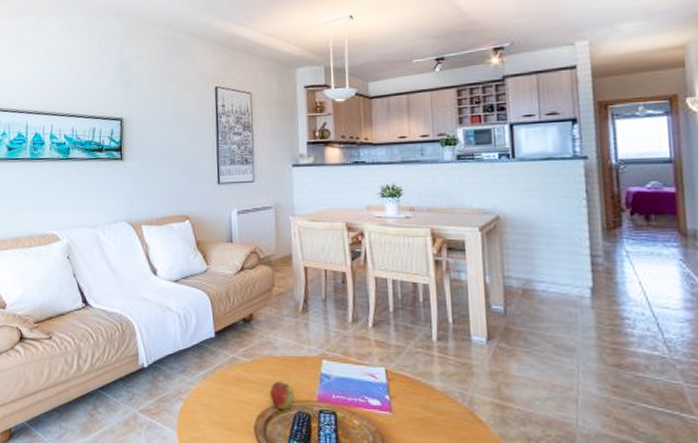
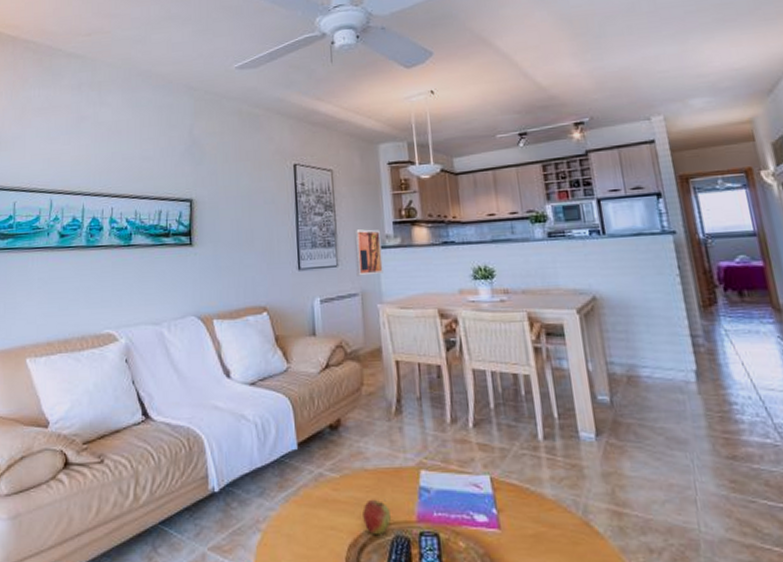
wall art: none [269,148,296,191] -> present [353,229,383,276]

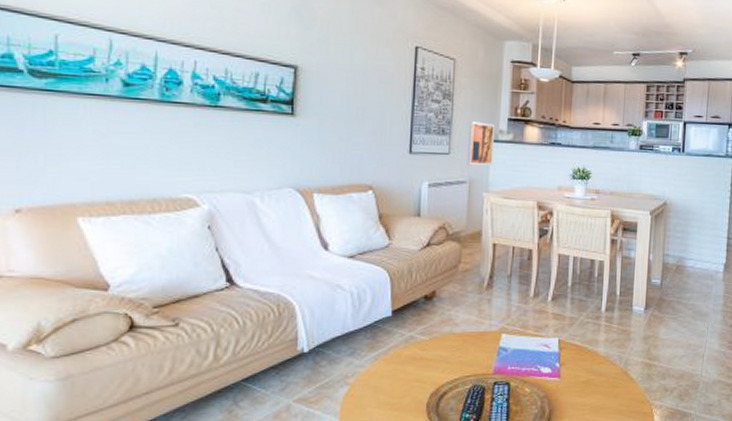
apple: present [362,499,391,536] -> none [446,356,471,386]

